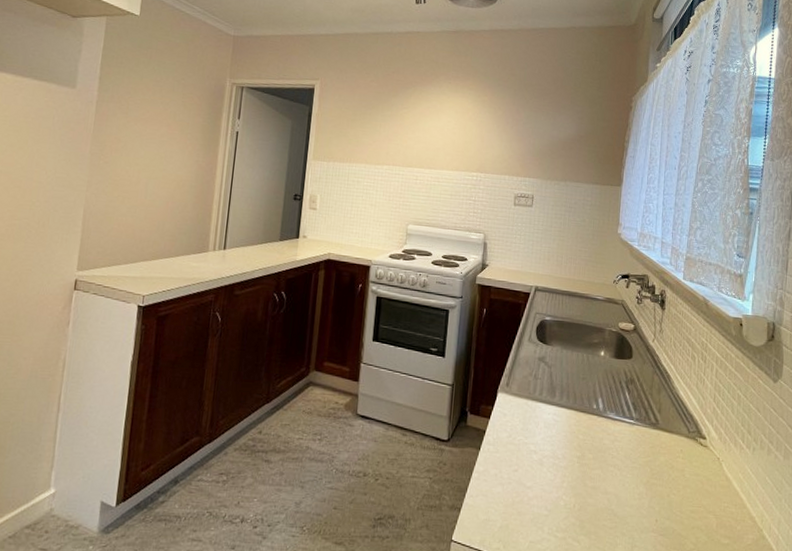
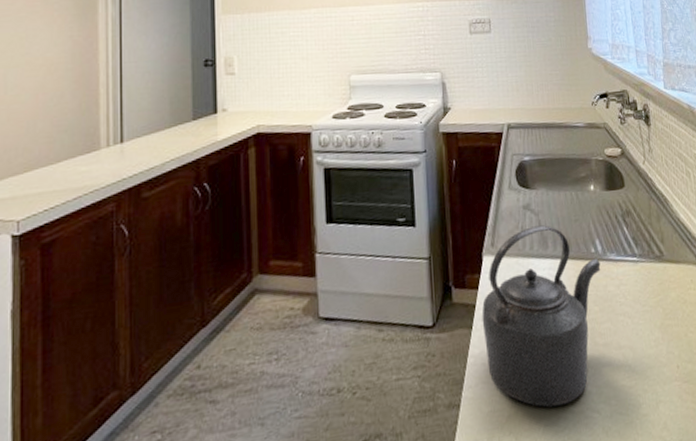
kettle: none [489,376,600,529] -> present [481,225,601,408]

